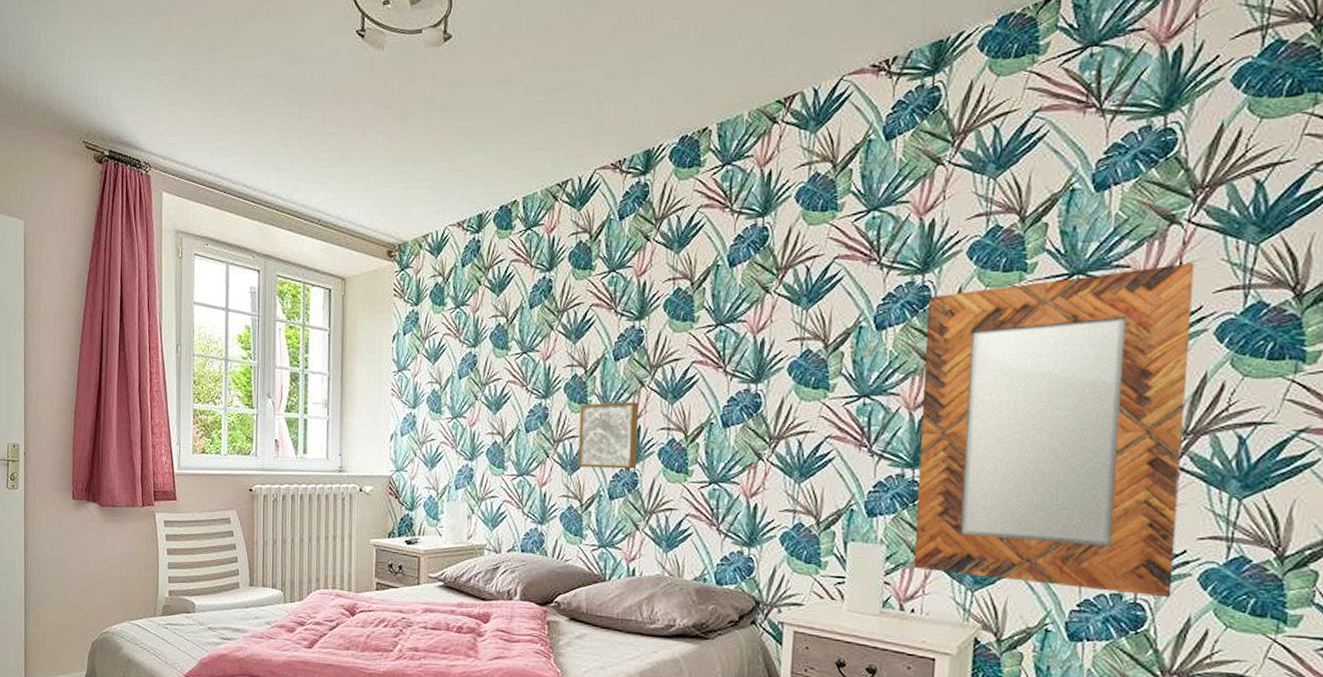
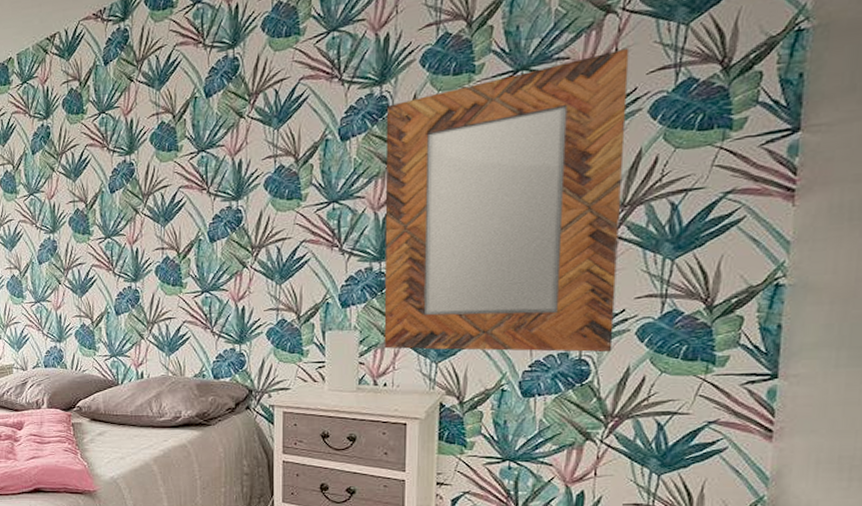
wall art: present [578,402,639,469] -> none [84,228,138,290]

